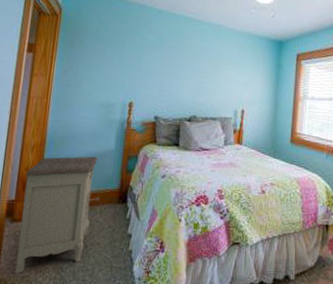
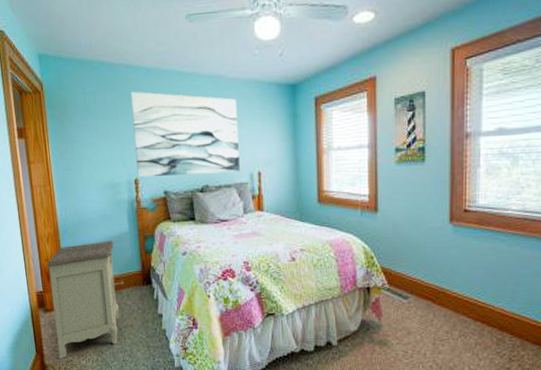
wall art: none [133,26,231,108] -> present [131,91,240,177]

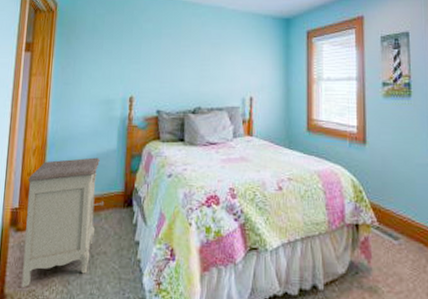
wall art: present [131,91,240,177] -> none [133,15,234,96]

